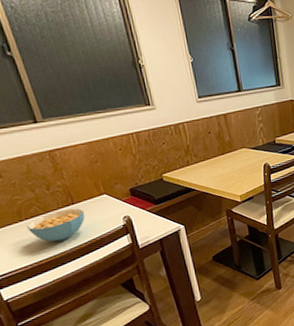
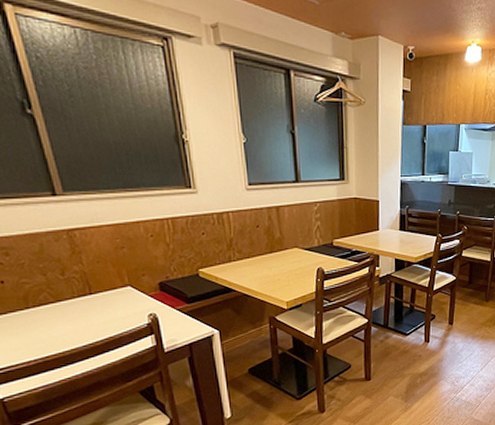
cereal bowl: present [26,208,85,242] -> none [33,299,104,336]

